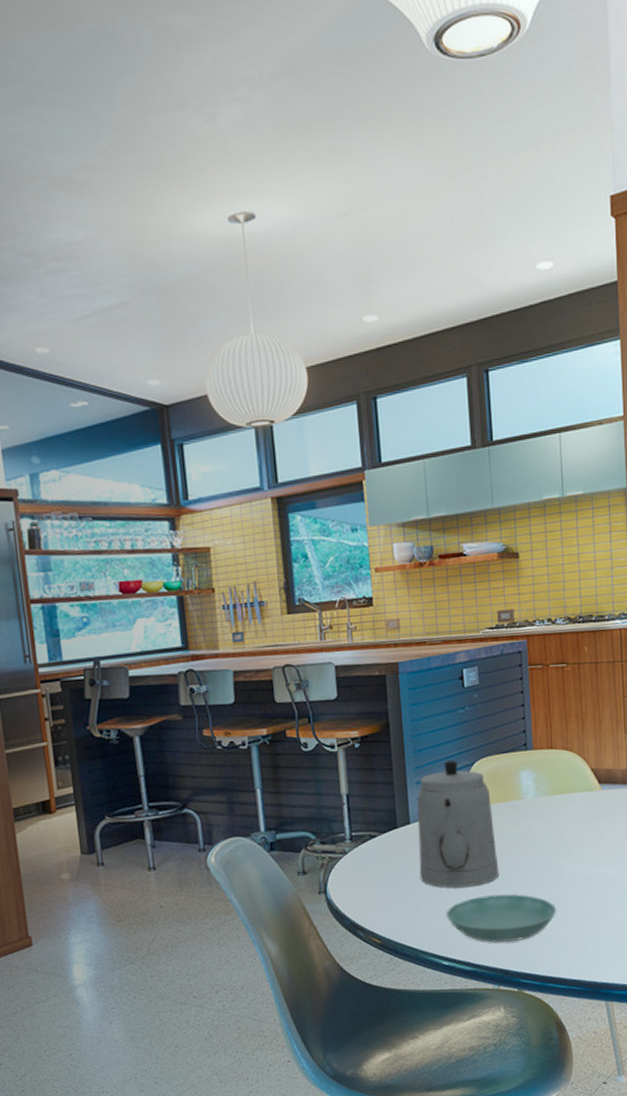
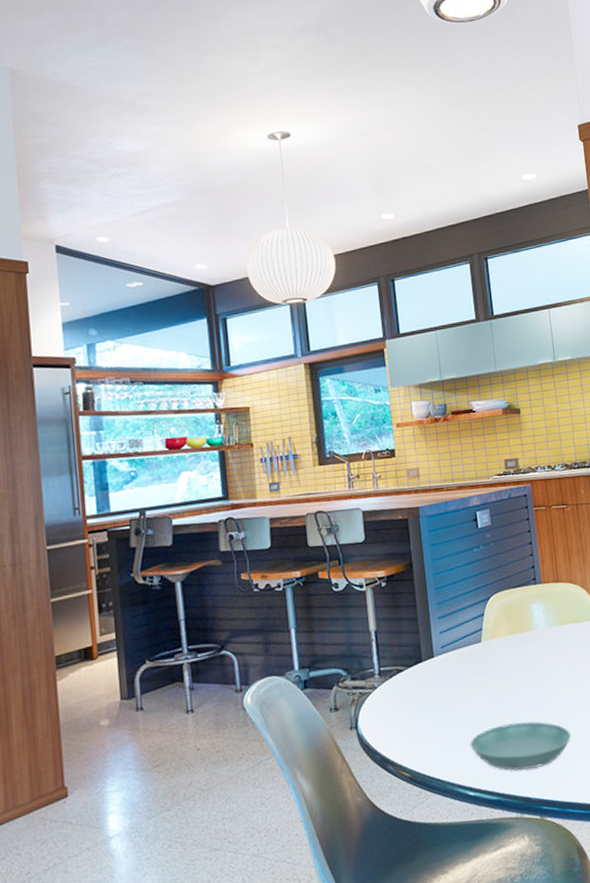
teapot: present [417,759,499,888] -> none [439,595,518,718]

